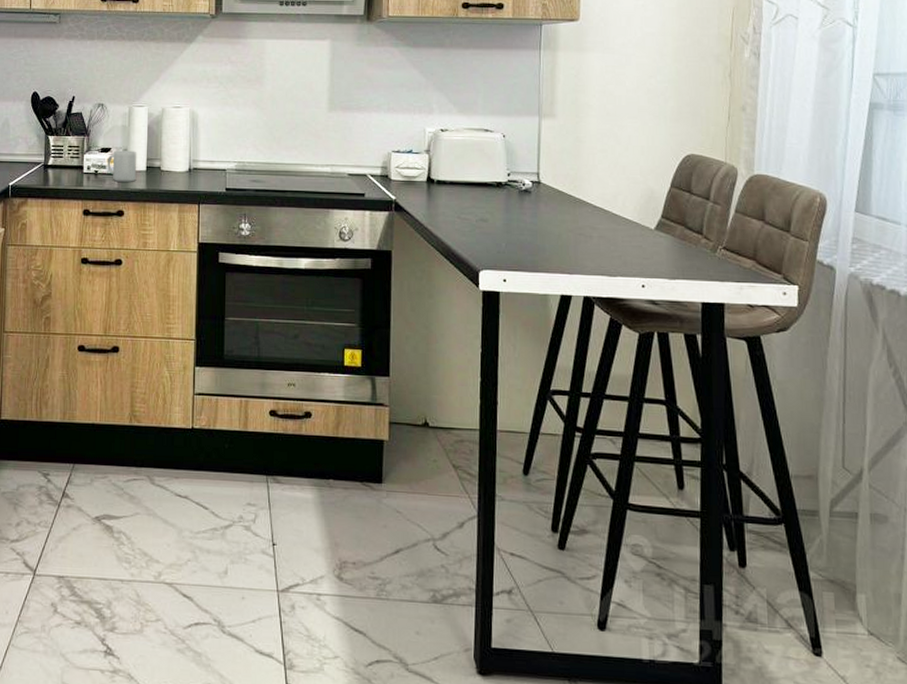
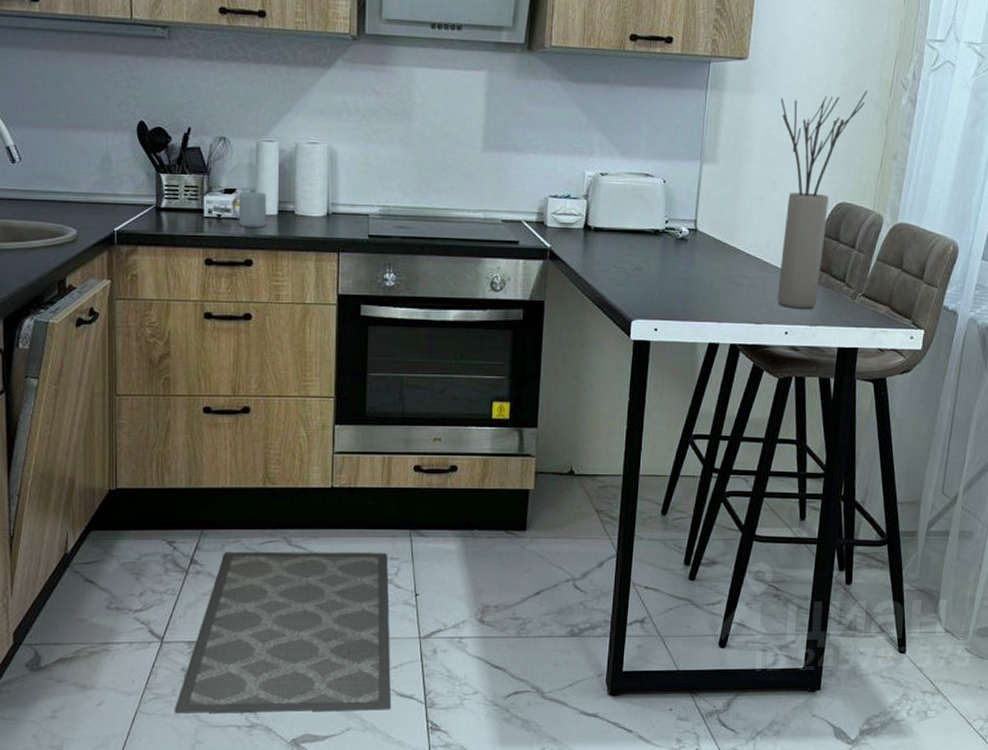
bath mat: none [43,487,250,668] -> present [174,551,392,714]
vase: none [615,45,707,263] -> present [777,90,868,310]

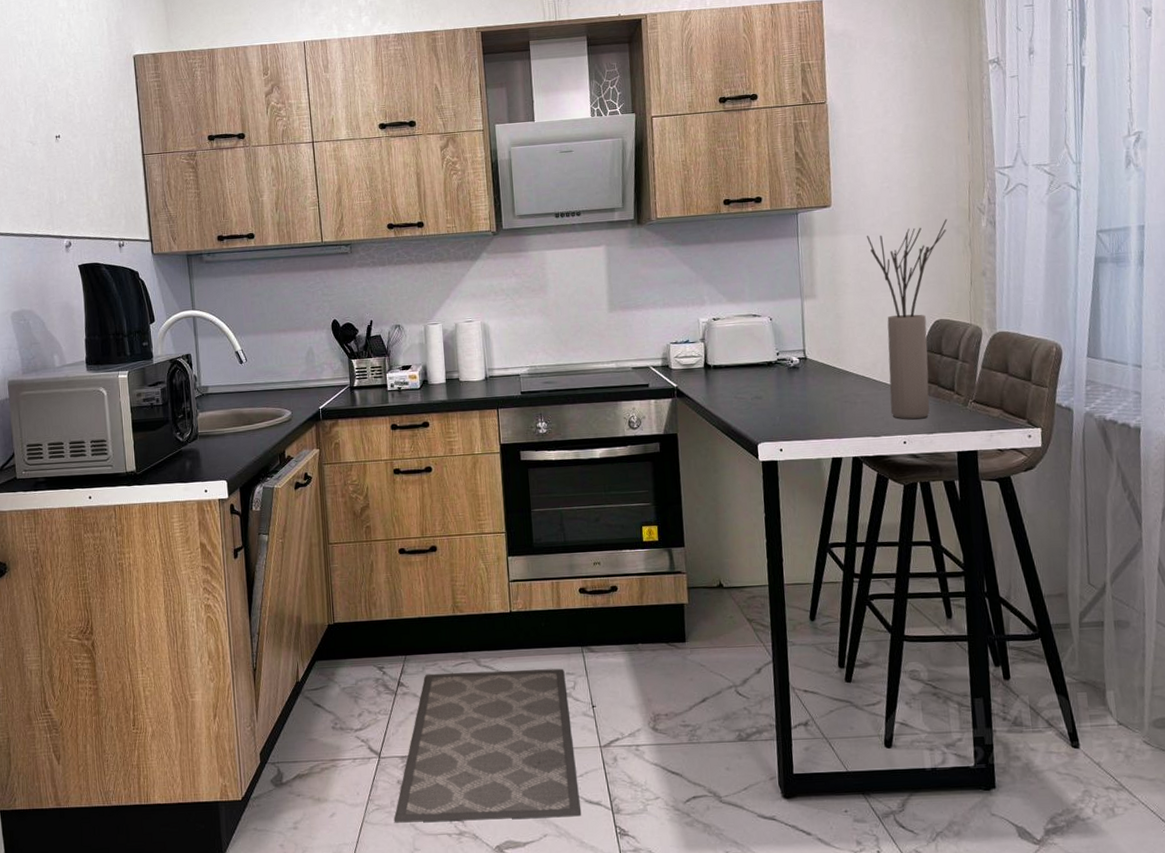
cup: present [232,192,267,229] -> none [409,366,438,396]

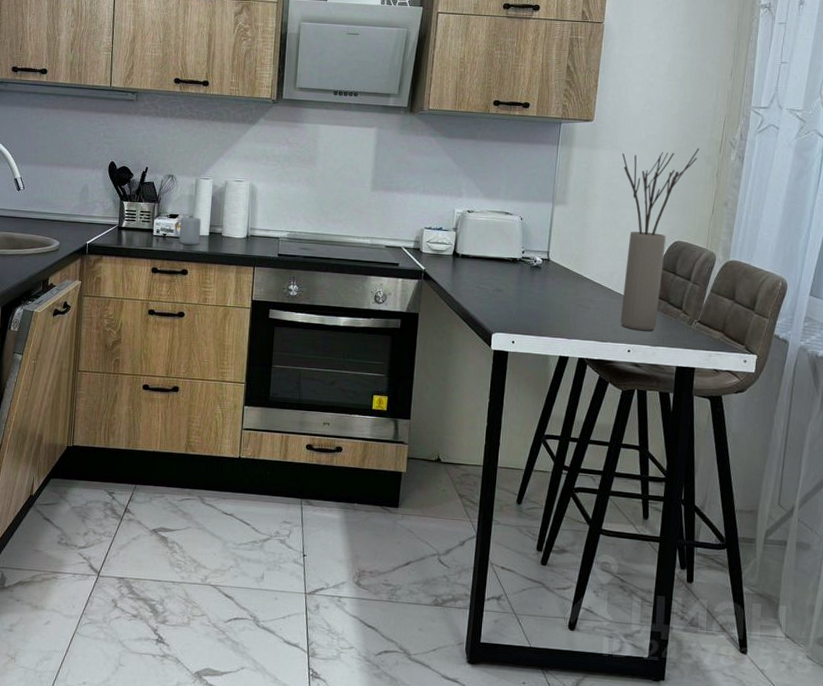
bath mat: present [394,668,582,823] -> none [104,504,282,655]
cup: none [409,366,438,396] -> present [174,217,202,246]

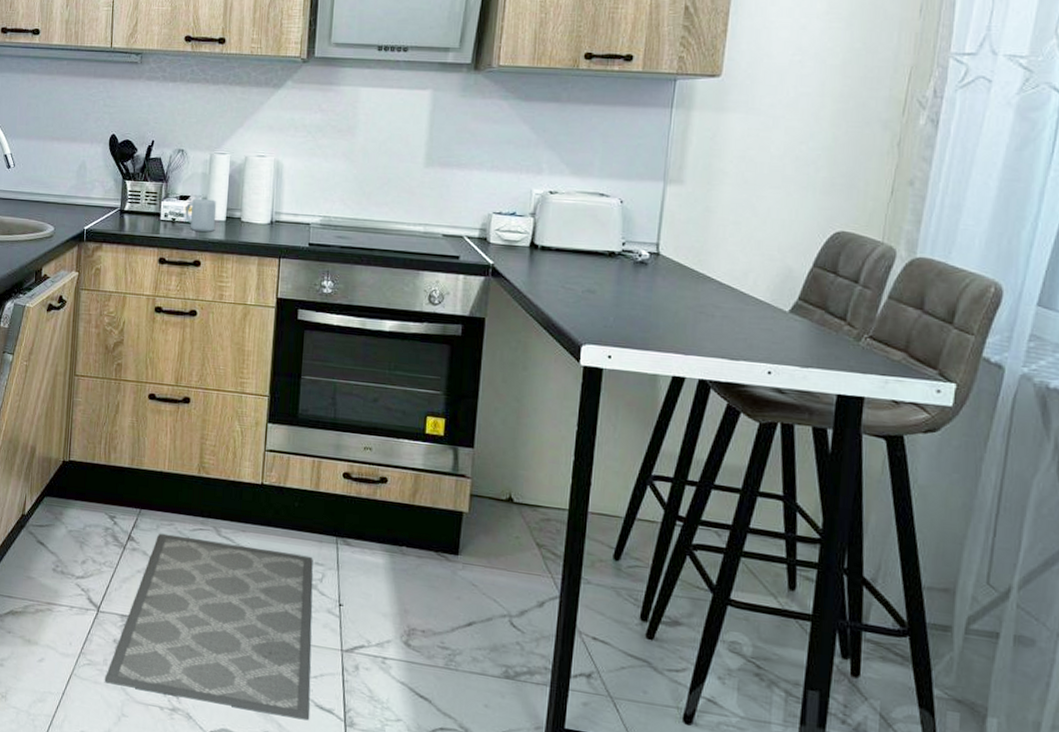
bath mat: none [104,504,282,655] -> present [104,533,313,721]
vase: present [620,148,700,333] -> none [757,109,873,350]

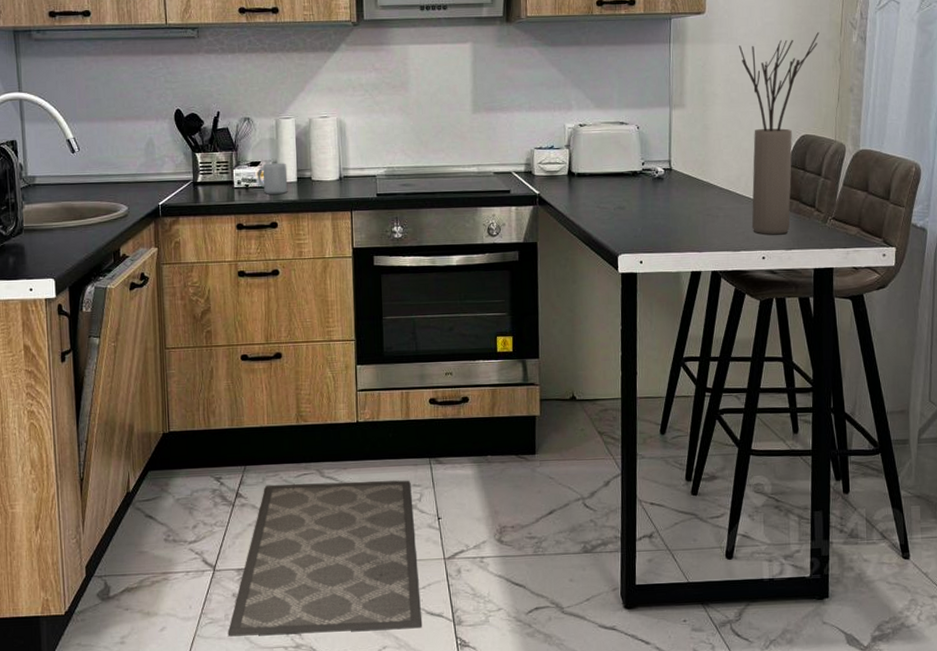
vase: none [757,109,873,350] -> present [738,32,820,236]

